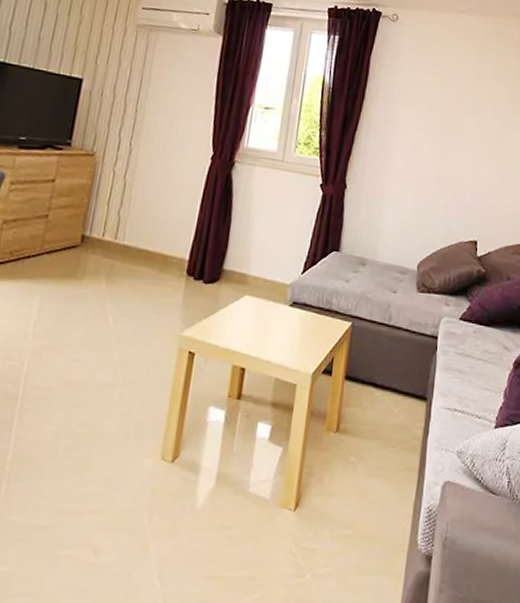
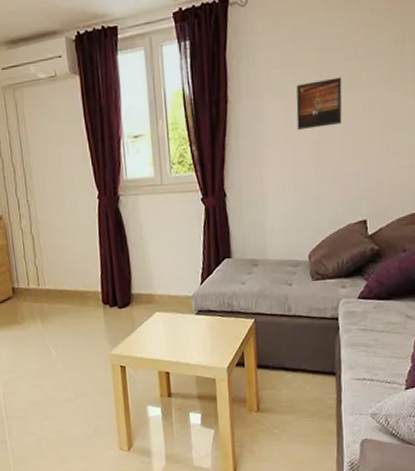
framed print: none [425,101,471,146] -> present [296,77,342,130]

